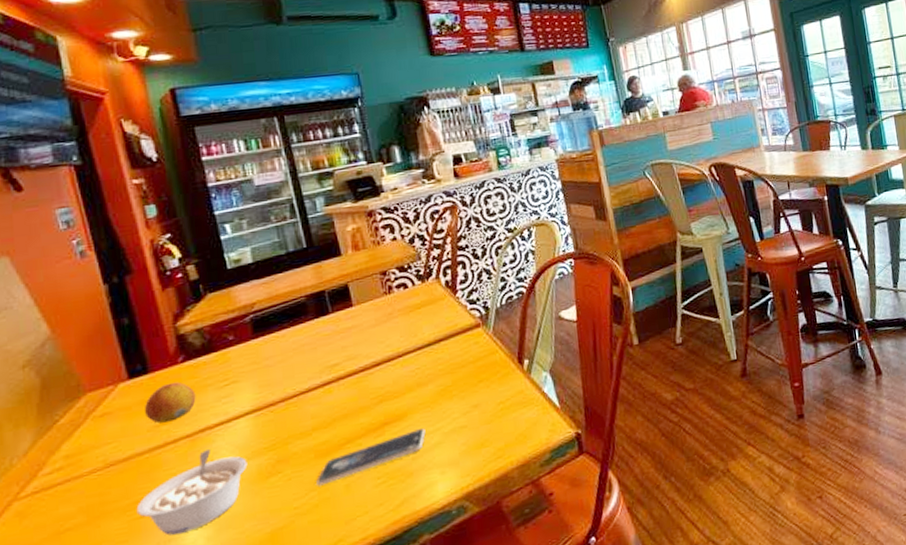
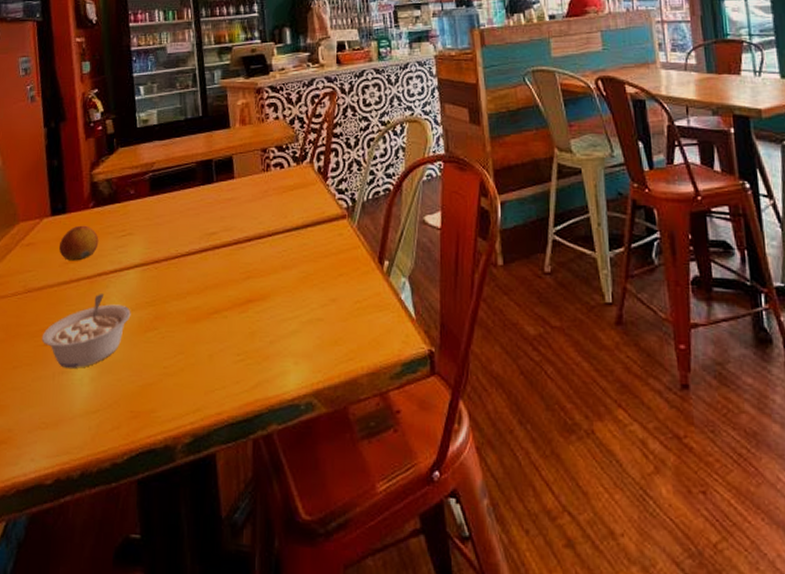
smartphone: present [316,428,426,486] -> none [185,313,285,350]

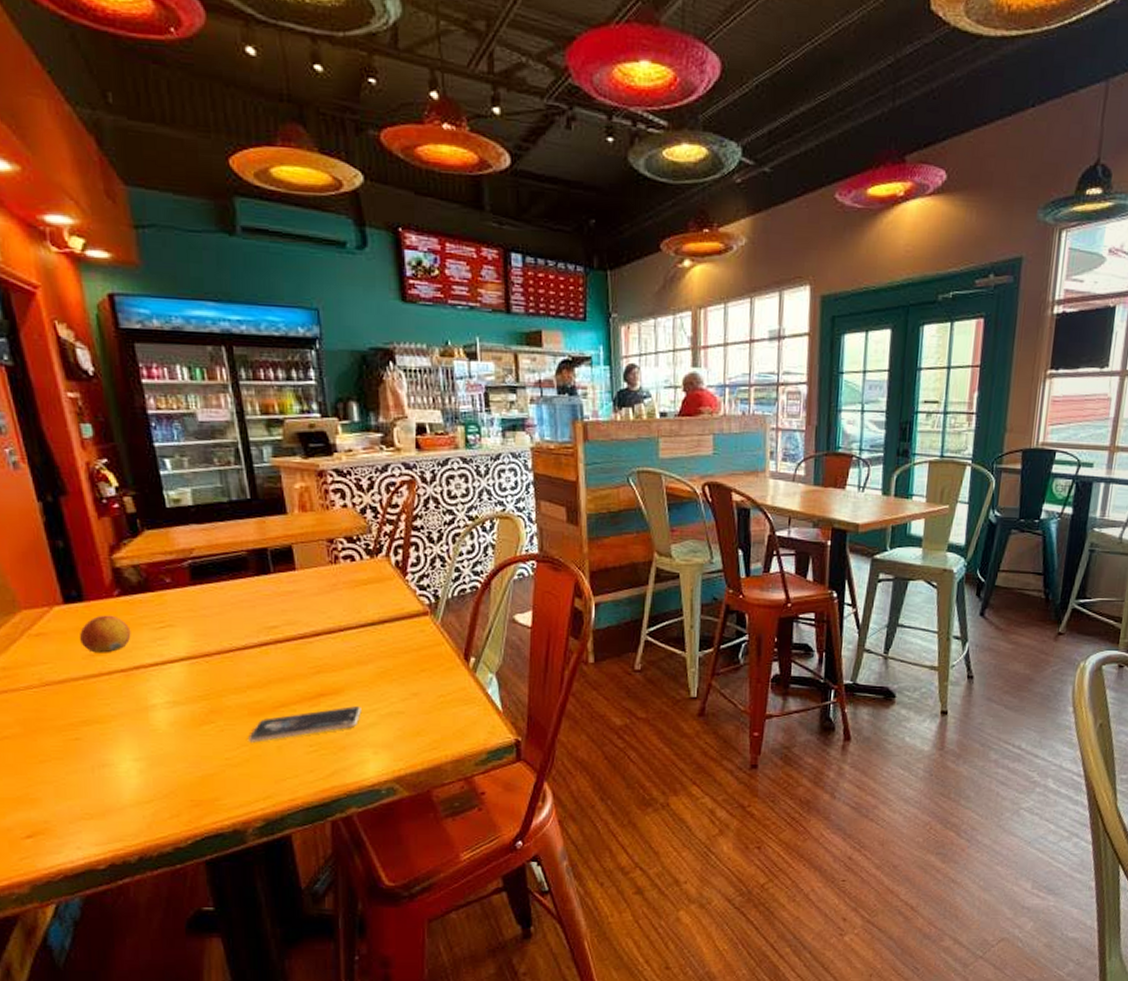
legume: present [41,294,131,368] -> none [71,687,181,761]
smartphone: none [185,313,285,350] -> present [249,706,362,742]

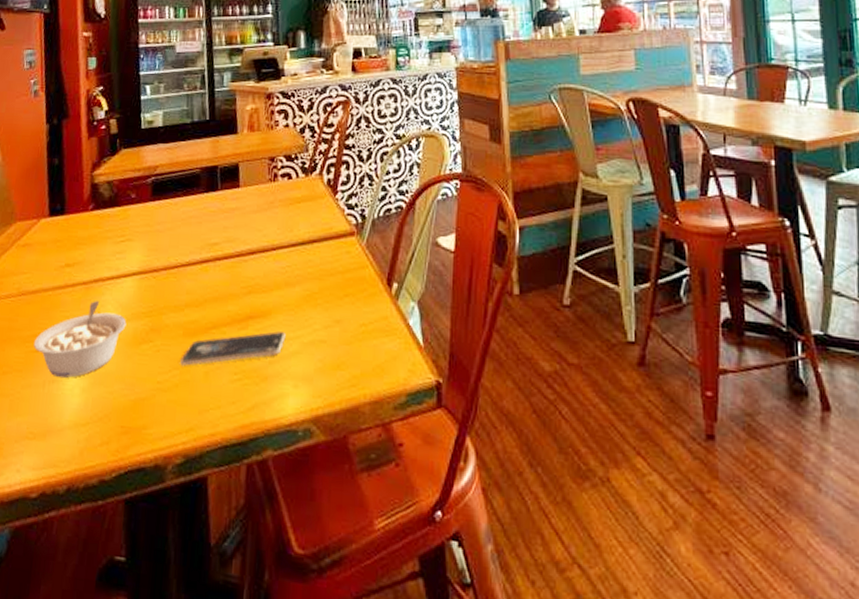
legume: none [71,687,181,761] -> present [33,301,127,378]
fruit: present [80,615,131,653] -> none [56,228,97,265]

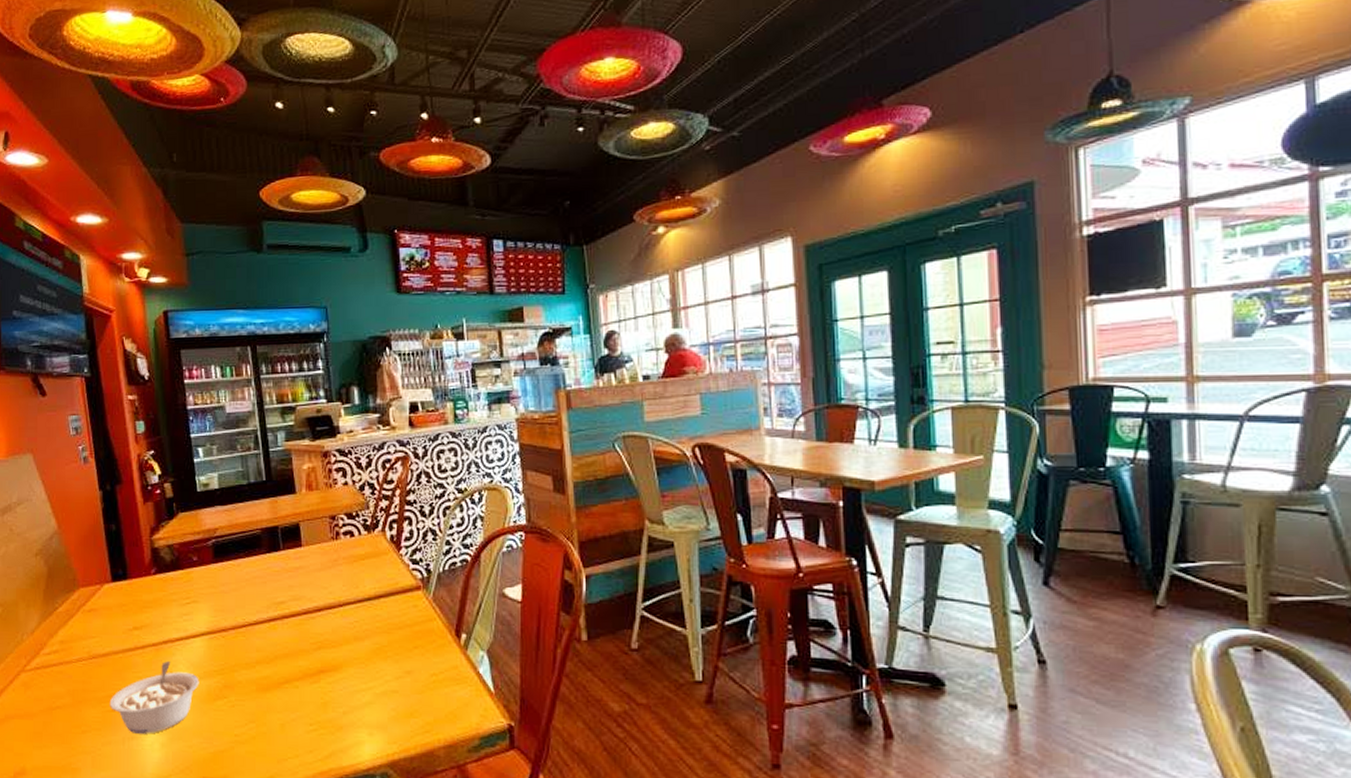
smartphone: present [180,331,286,366] -> none [256,684,358,719]

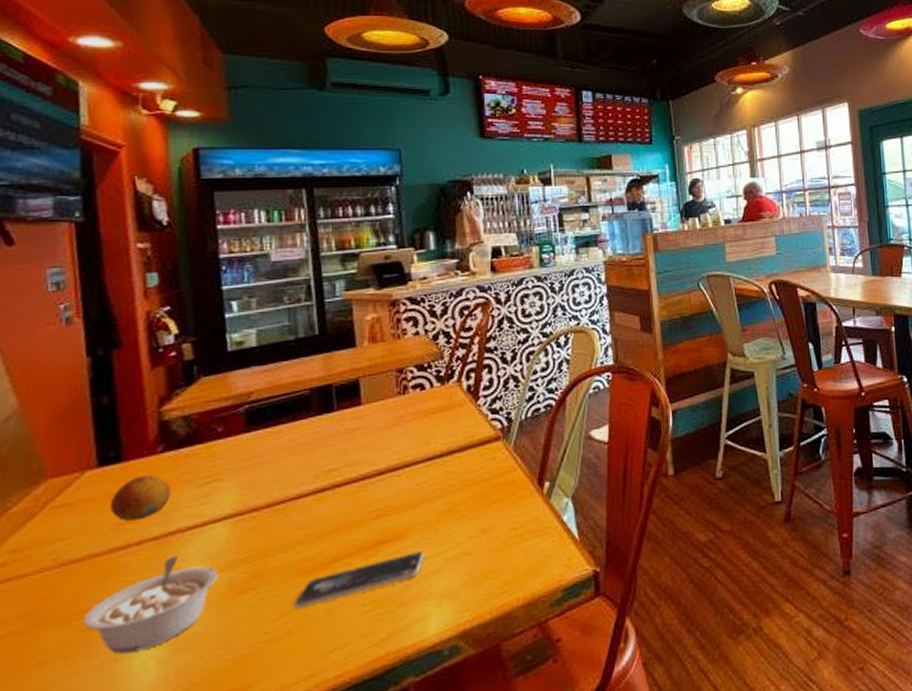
fruit: none [122,592,163,628] -> present [110,474,171,521]
smartphone: none [256,684,358,719] -> present [293,552,425,609]

